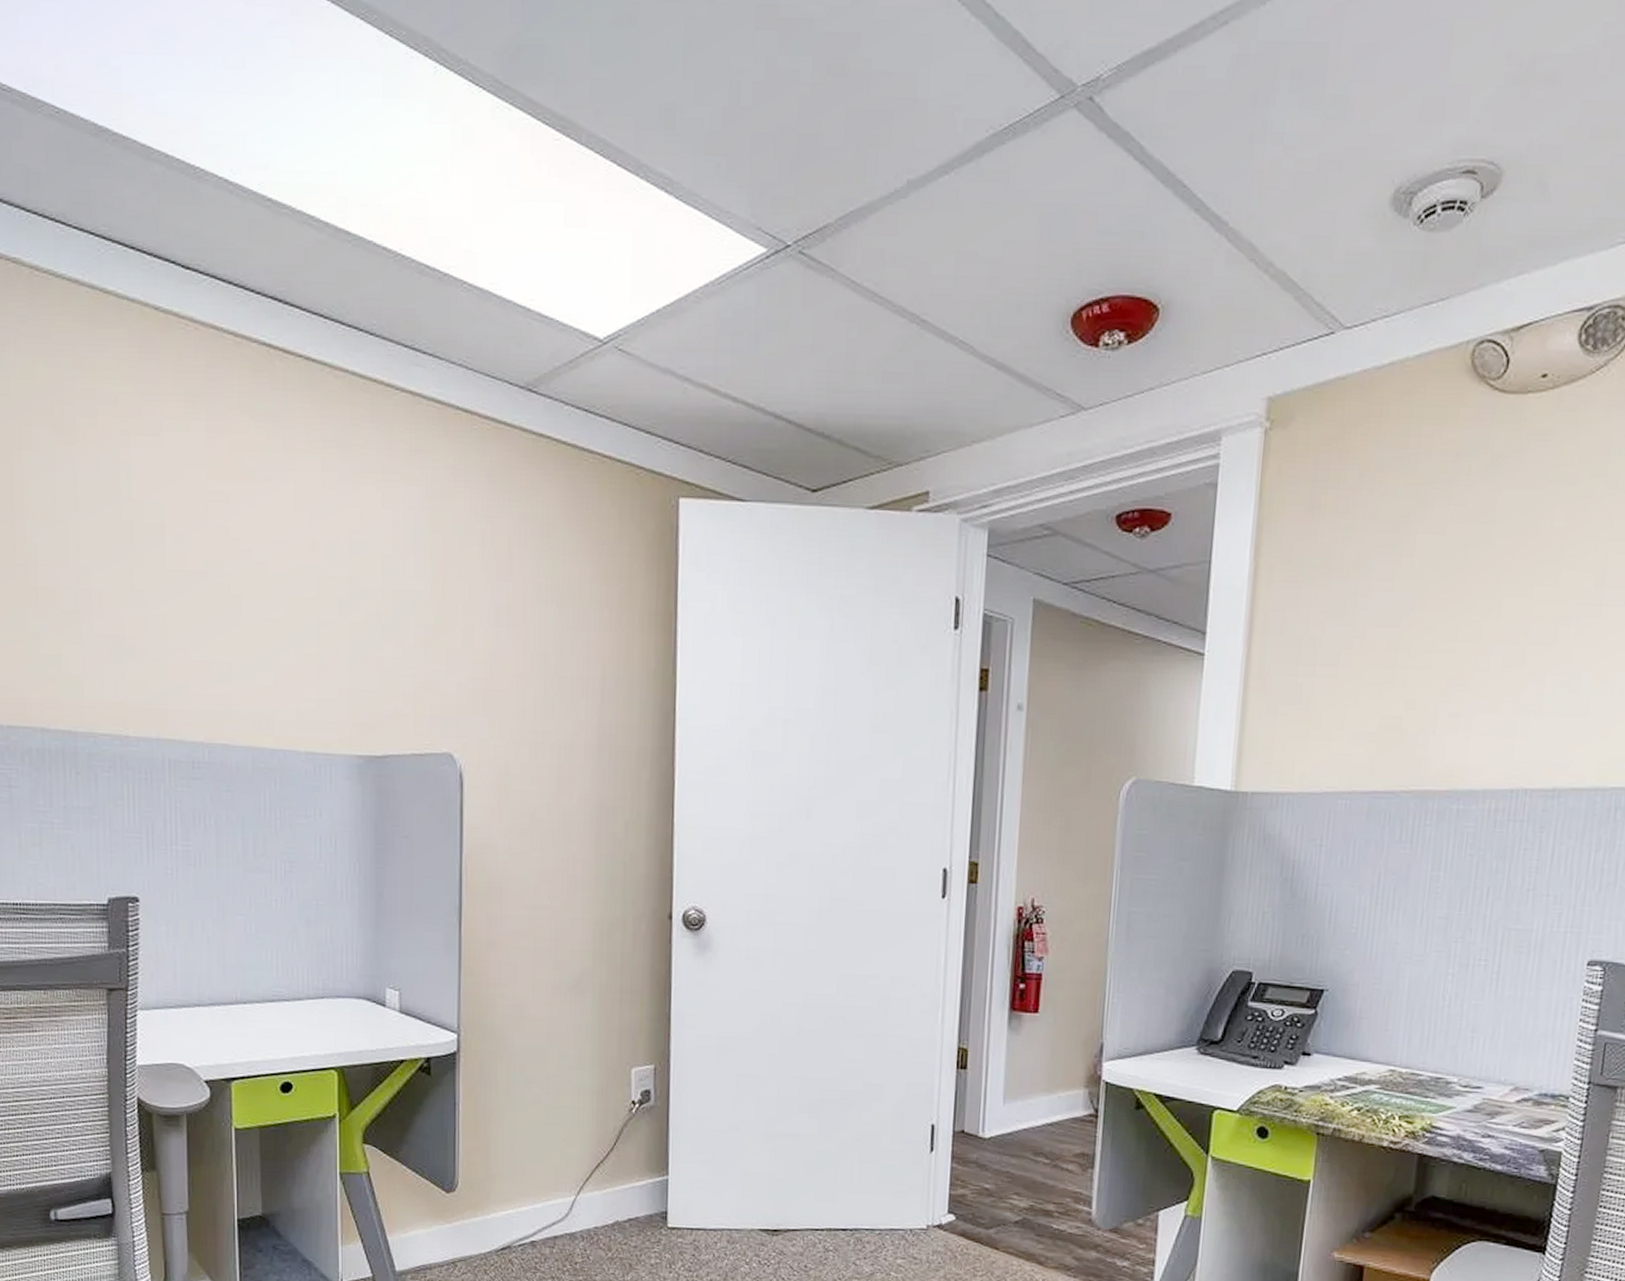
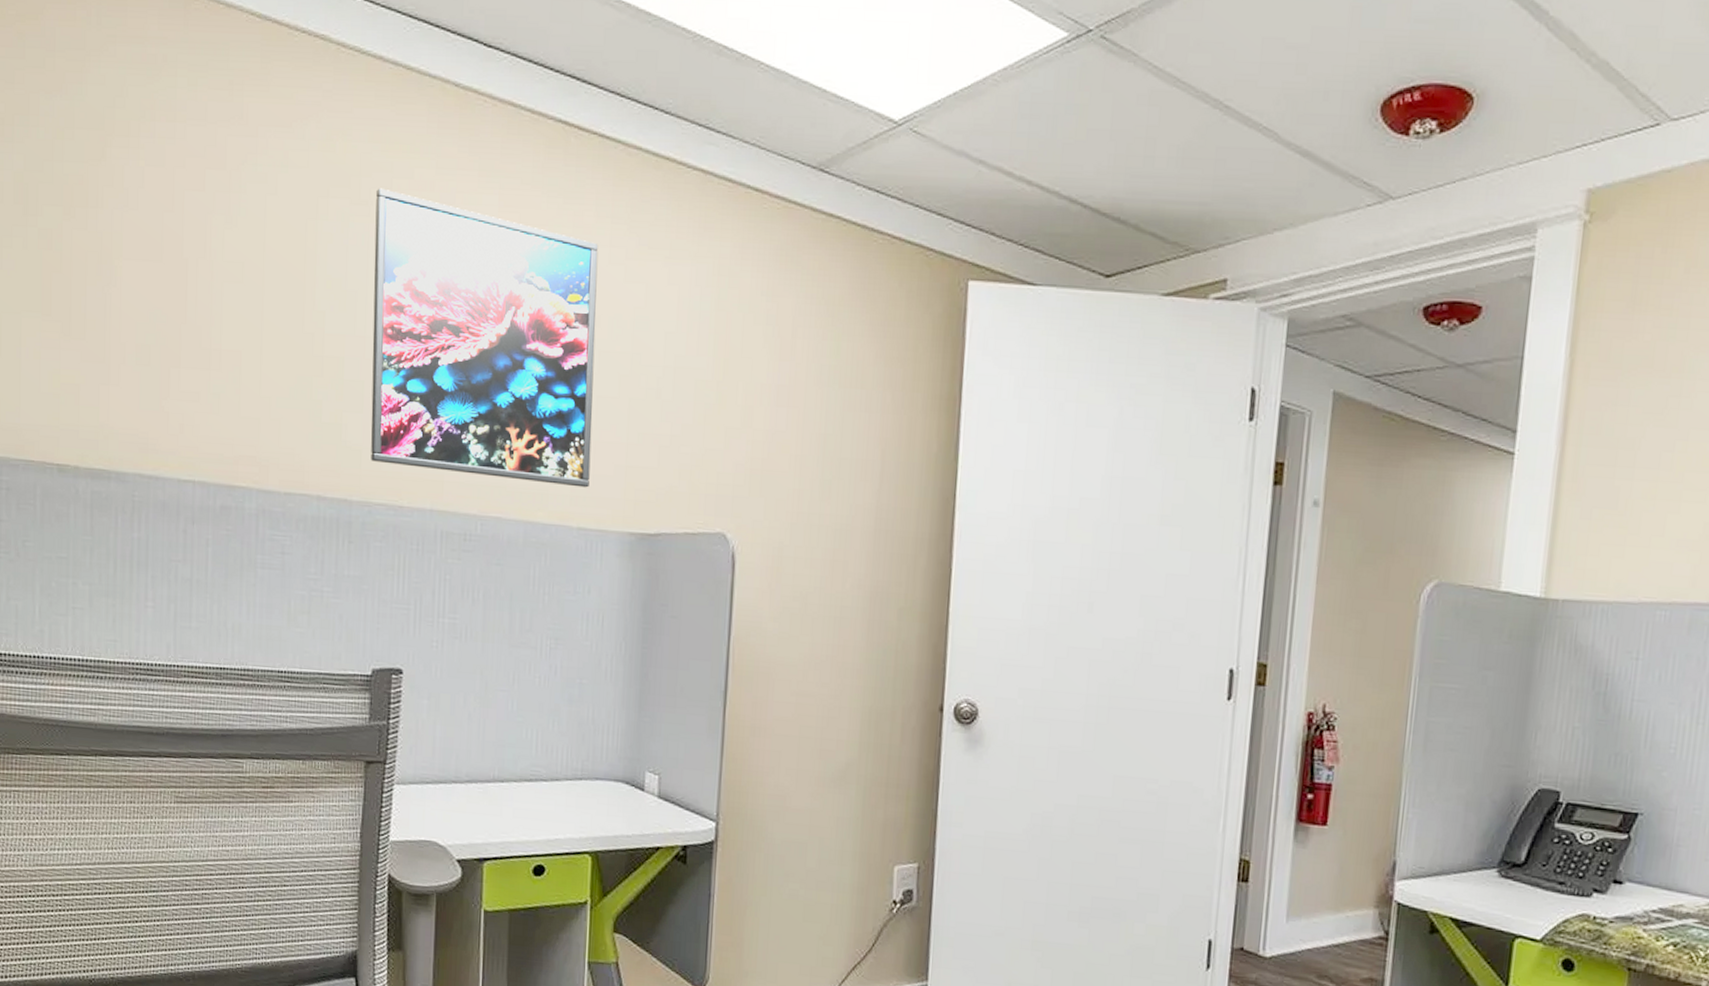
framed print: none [79,415,315,712] -> present [371,188,599,488]

